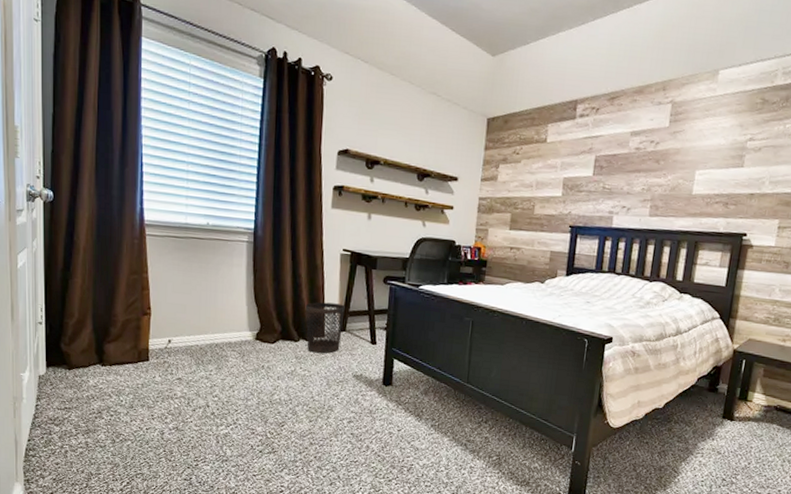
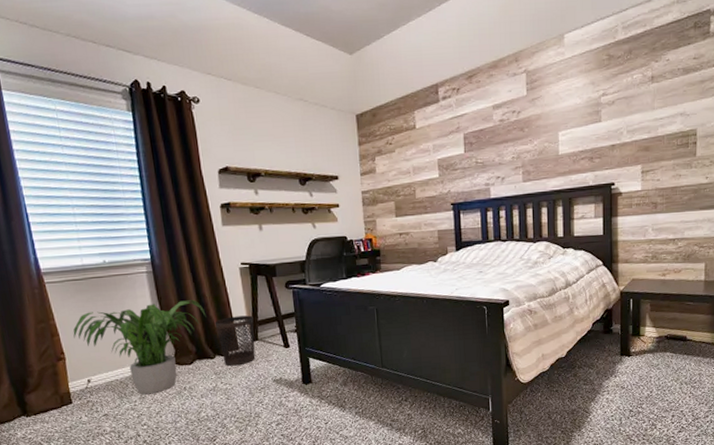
potted plant: none [163,271,298,367] -> present [73,300,206,395]

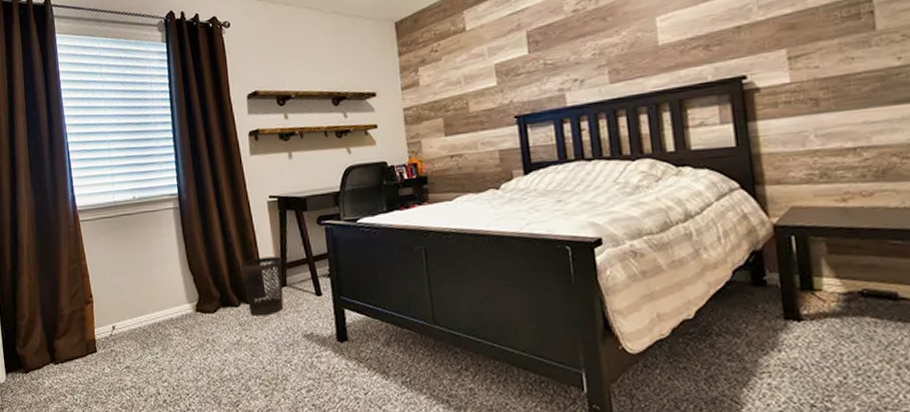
potted plant: present [73,300,206,395] -> none [101,238,232,346]

